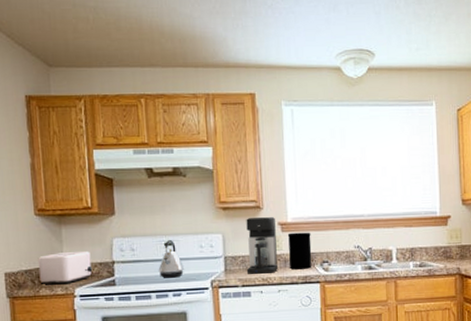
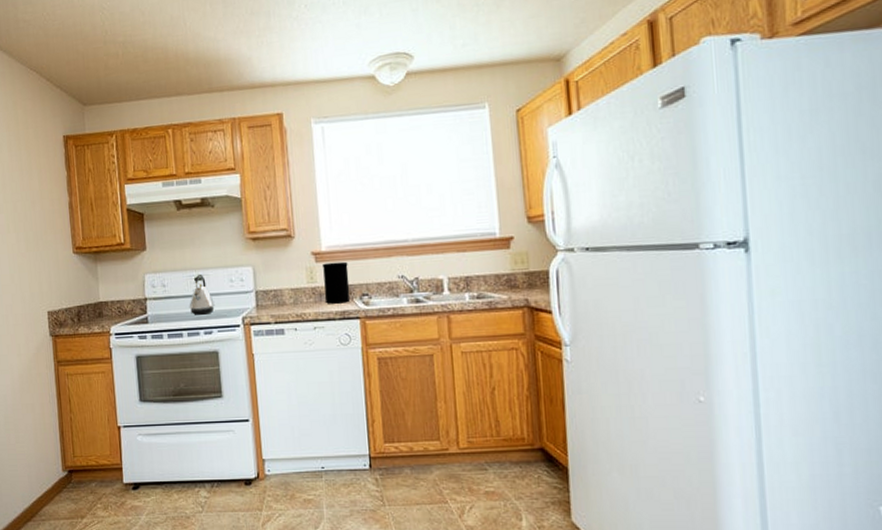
toaster: present [38,251,93,285] -> none [76,288,127,323]
coffee maker: present [246,217,279,274] -> none [277,246,314,310]

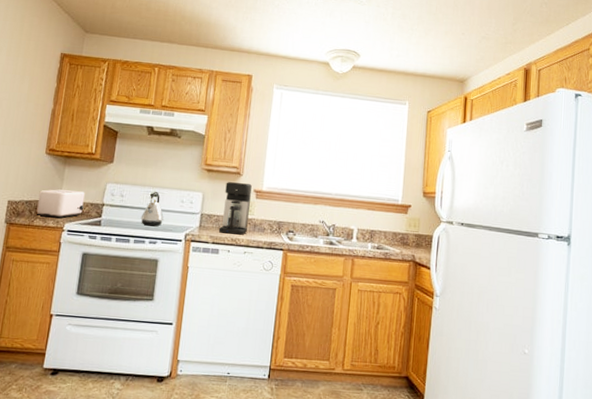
toaster: none [76,288,127,323] -> present [36,189,85,219]
coffee maker: none [277,246,314,310] -> present [218,182,252,235]
canister: present [323,261,350,304] -> none [258,200,282,236]

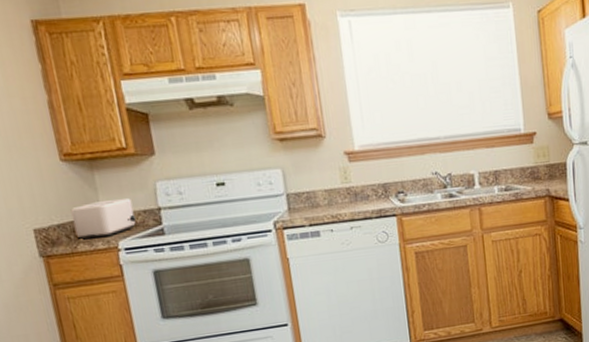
kettle: present [140,191,164,227] -> none [212,178,242,223]
coffee maker: present [218,182,252,235] -> none [307,146,349,212]

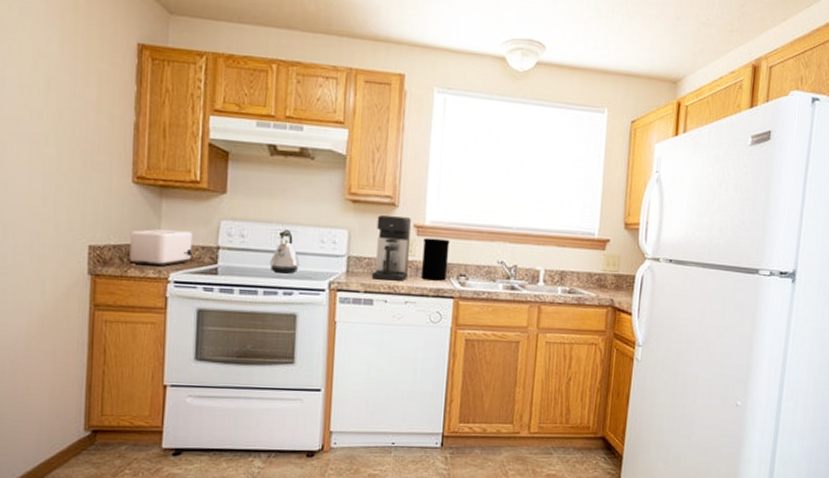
kettle: none [212,178,242,223] -> present [269,229,299,274]
coffee maker: none [307,146,349,212] -> present [371,215,411,281]
canister: none [357,160,385,204] -> present [422,237,450,281]

